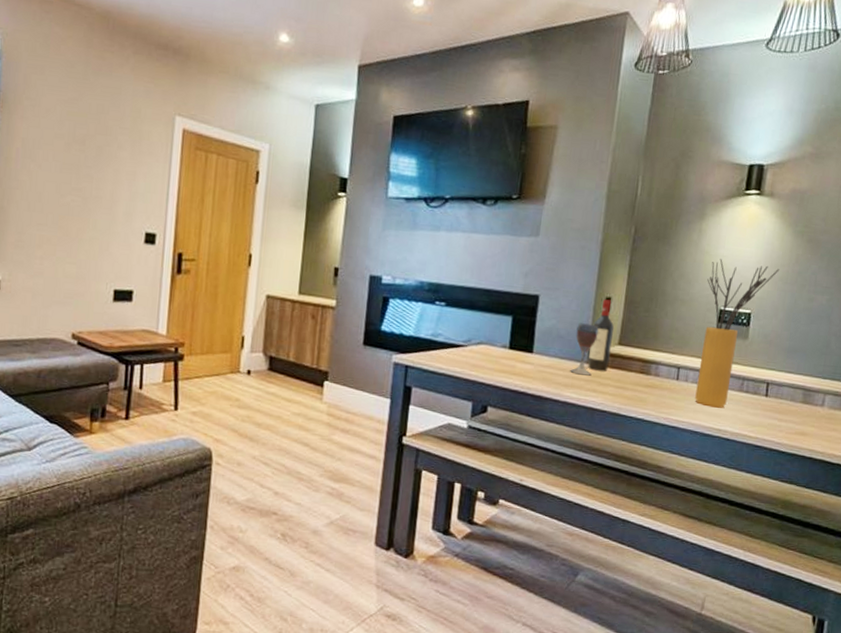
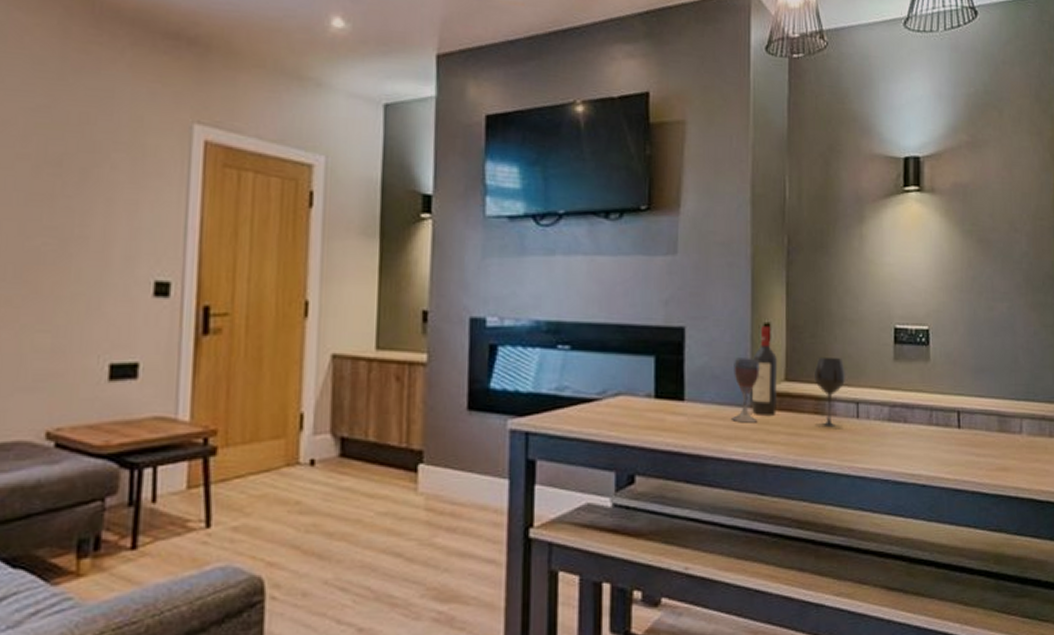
wineglass: none [639,329,672,388] -> present [815,358,846,429]
vase: present [695,259,780,408] -> none [876,268,953,448]

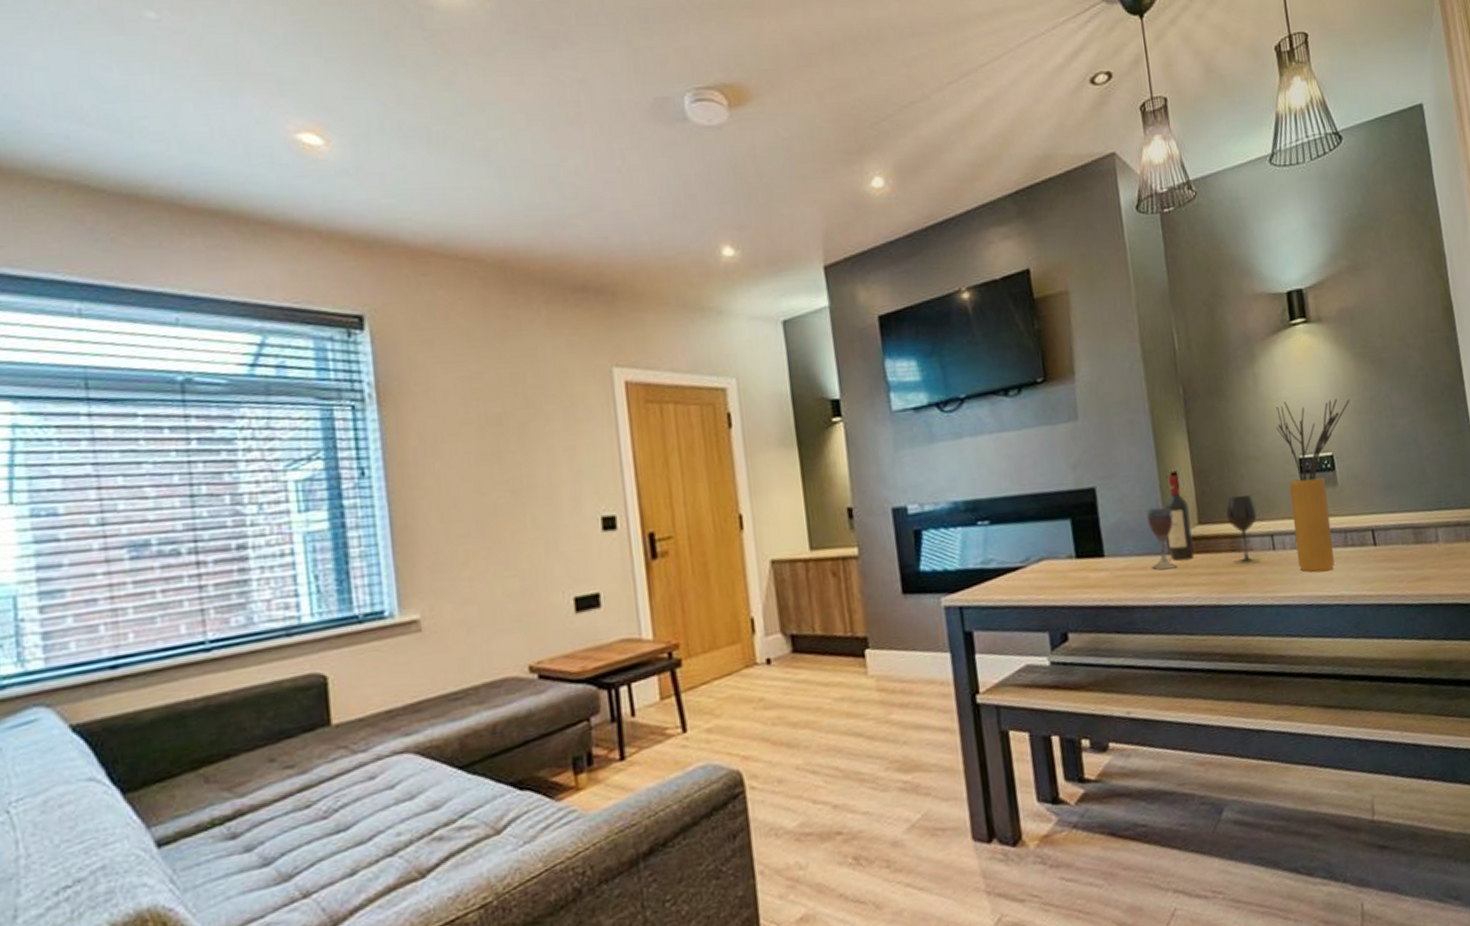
vase: none [876,268,953,448] -> present [1276,398,1350,573]

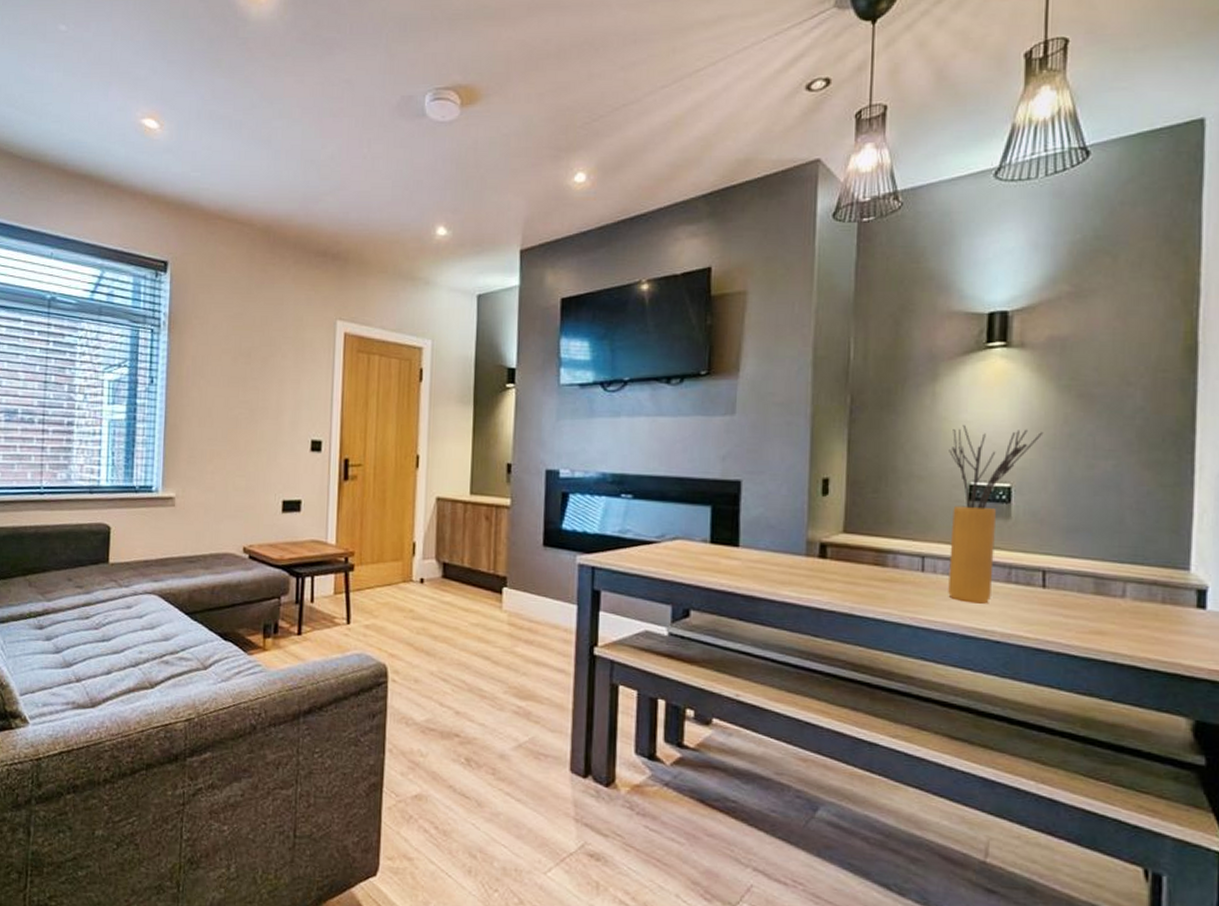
cup: present [1147,507,1176,571] -> none [786,509,817,570]
wine bottle: present [1164,475,1195,562] -> none [806,481,835,566]
wineglass: present [1226,495,1262,565] -> none [874,512,911,582]

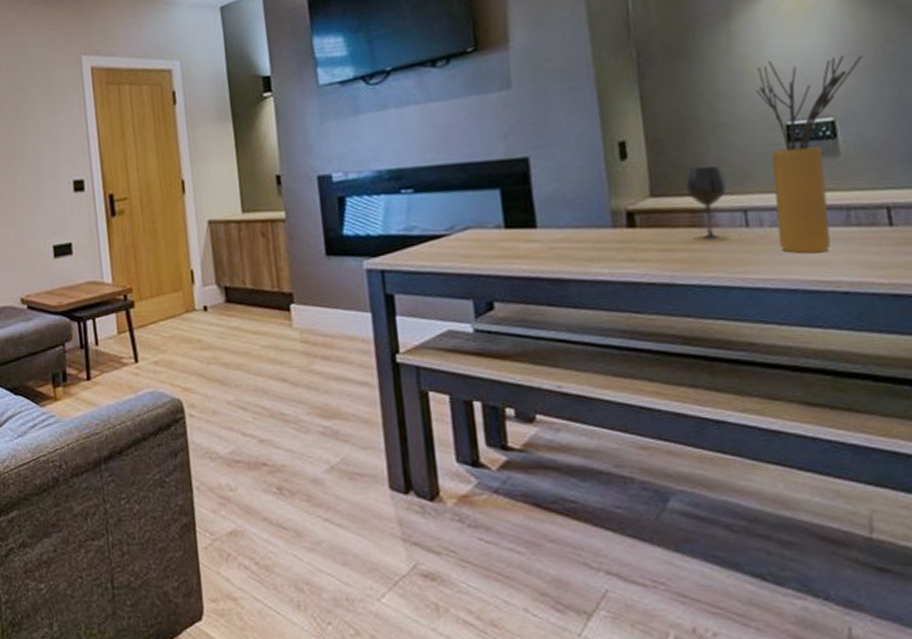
wineglass: none [874,512,911,582] -> present [686,166,730,242]

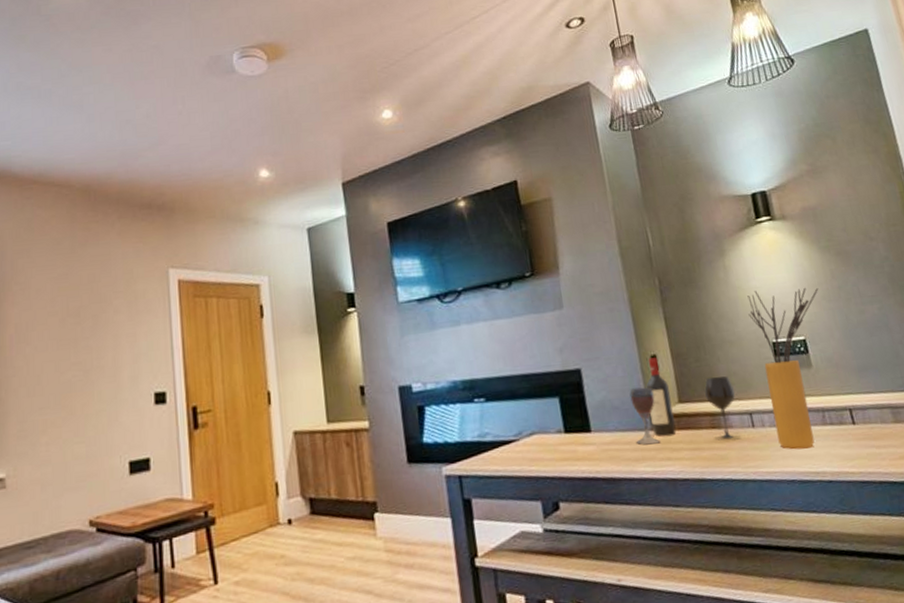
cup: none [588,178,621,244] -> present [629,387,660,445]
wine bottle: none [609,144,644,236] -> present [646,357,677,438]

